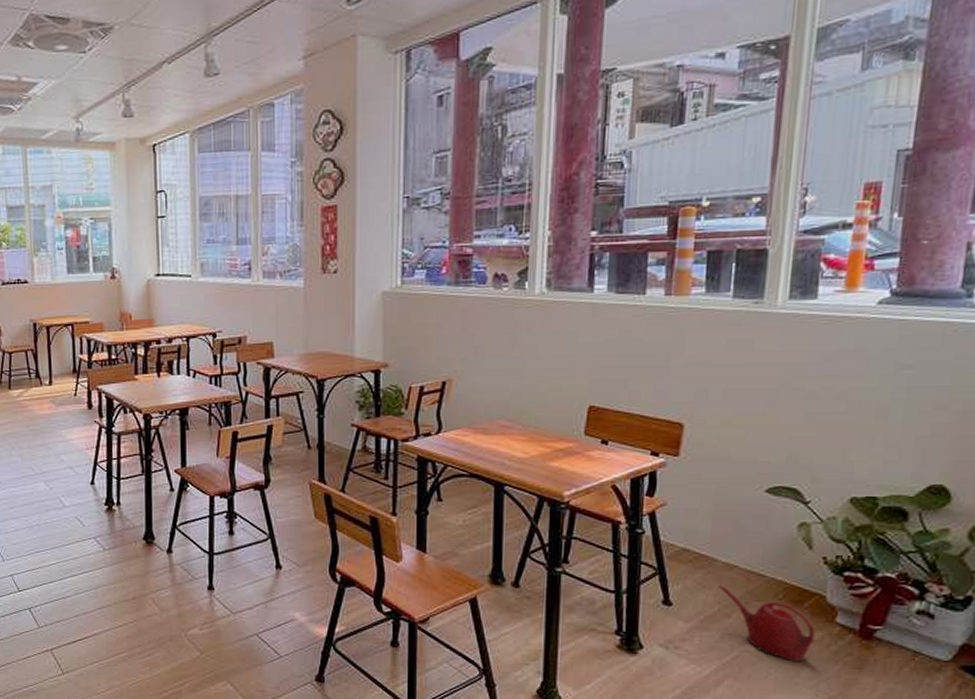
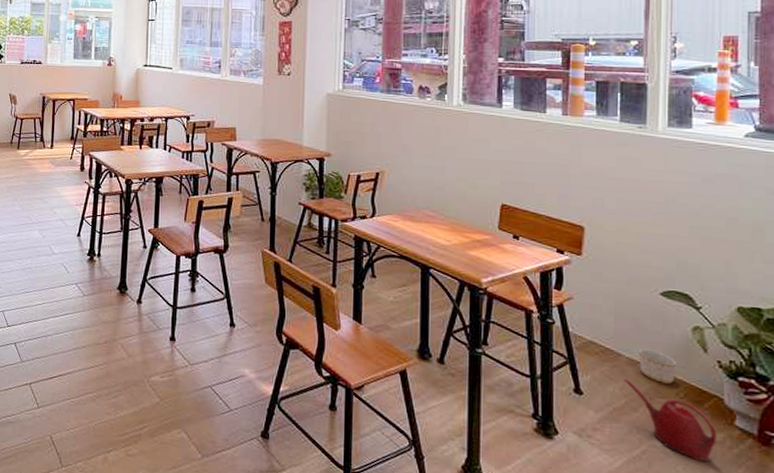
planter: none [736,551,778,586] -> present [639,348,677,384]

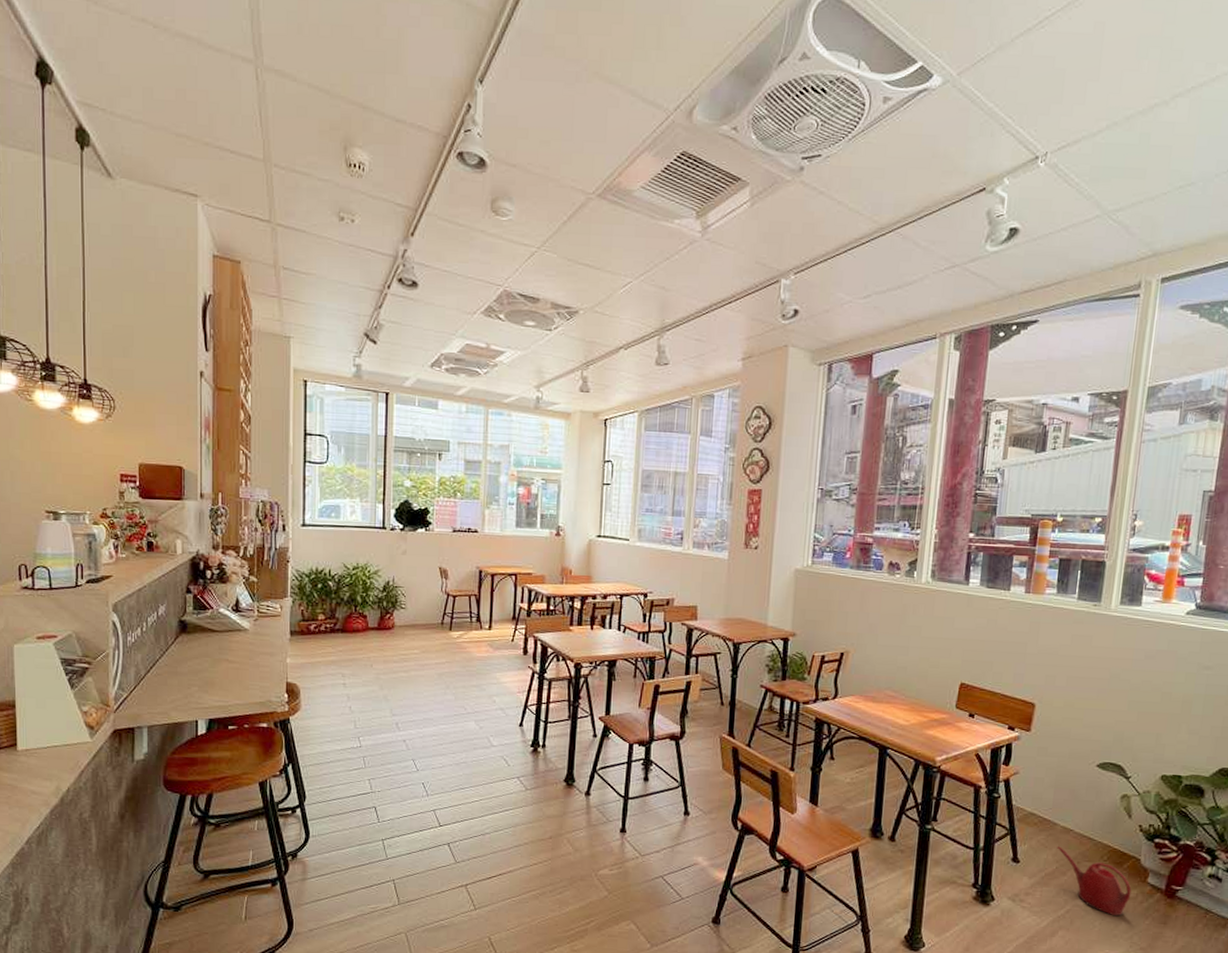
planter: present [639,348,677,384] -> none [1072,817,1105,849]

